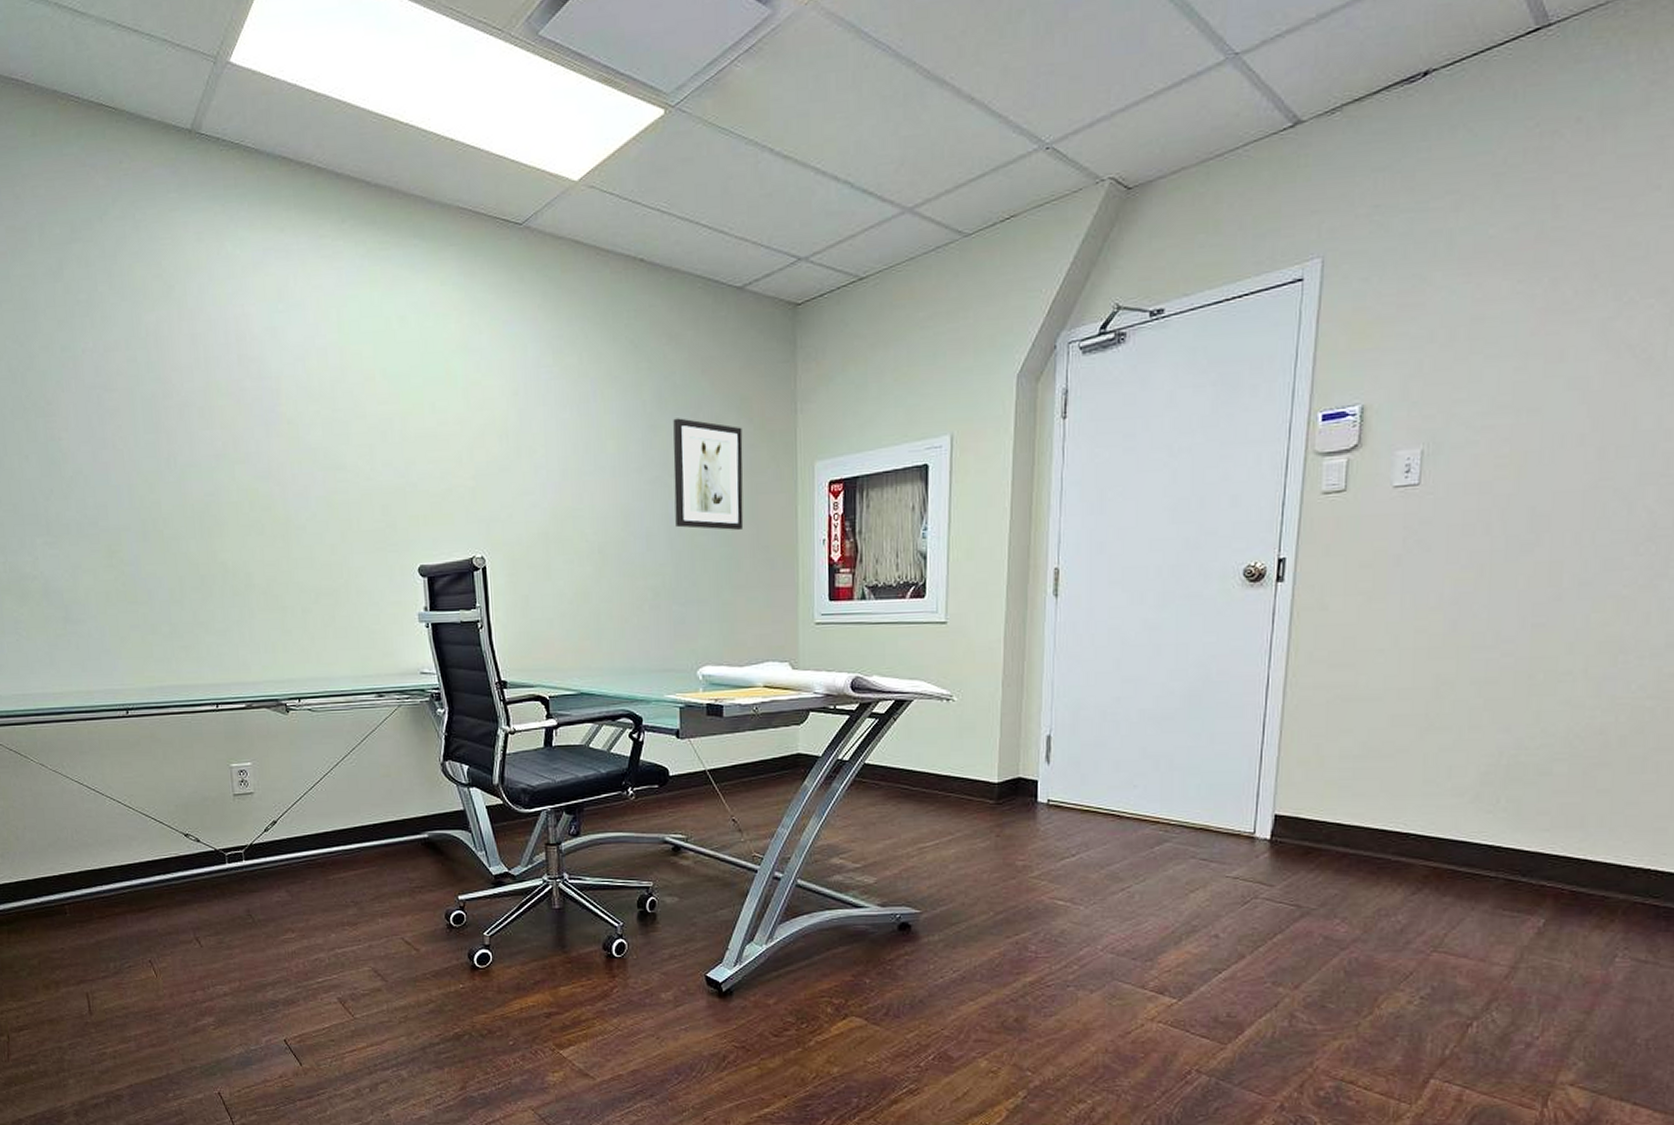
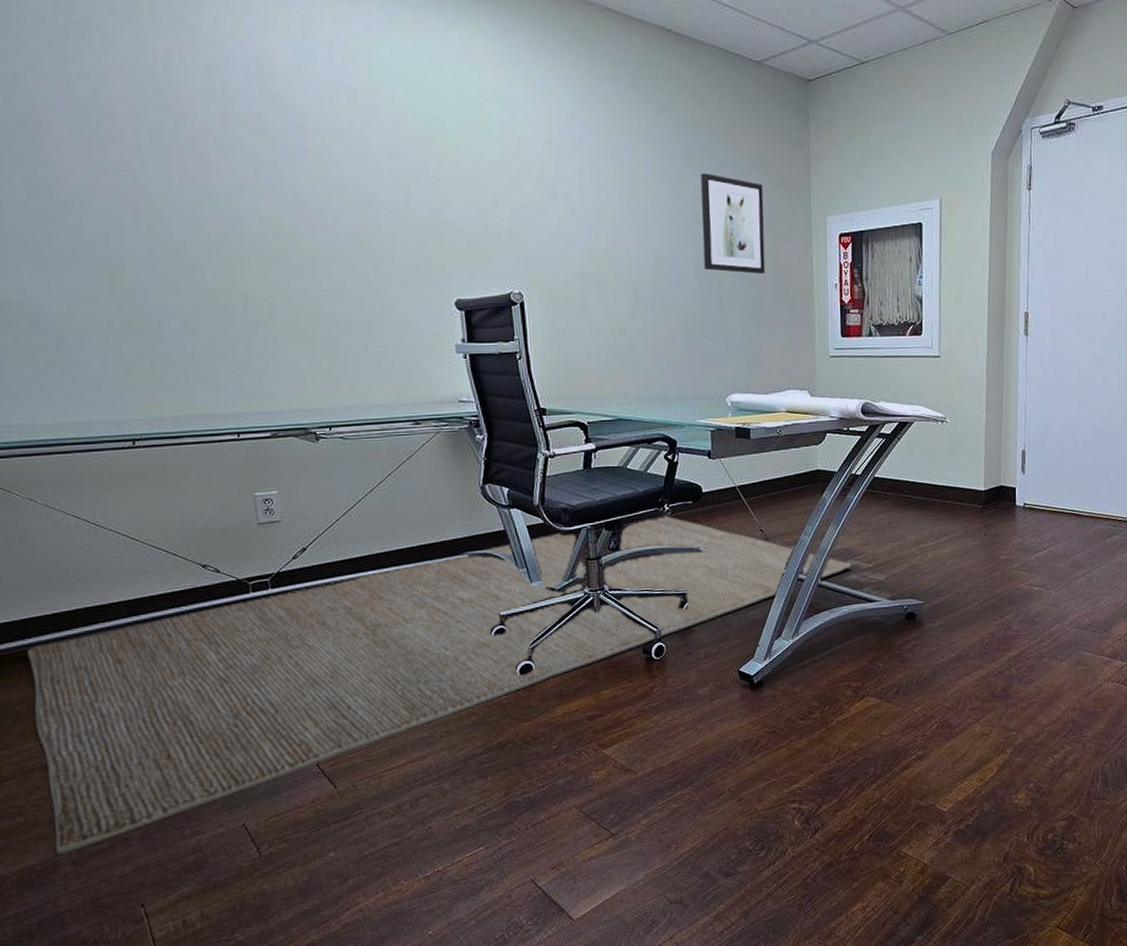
rug: none [39,798,835,1104] -> present [27,514,851,854]

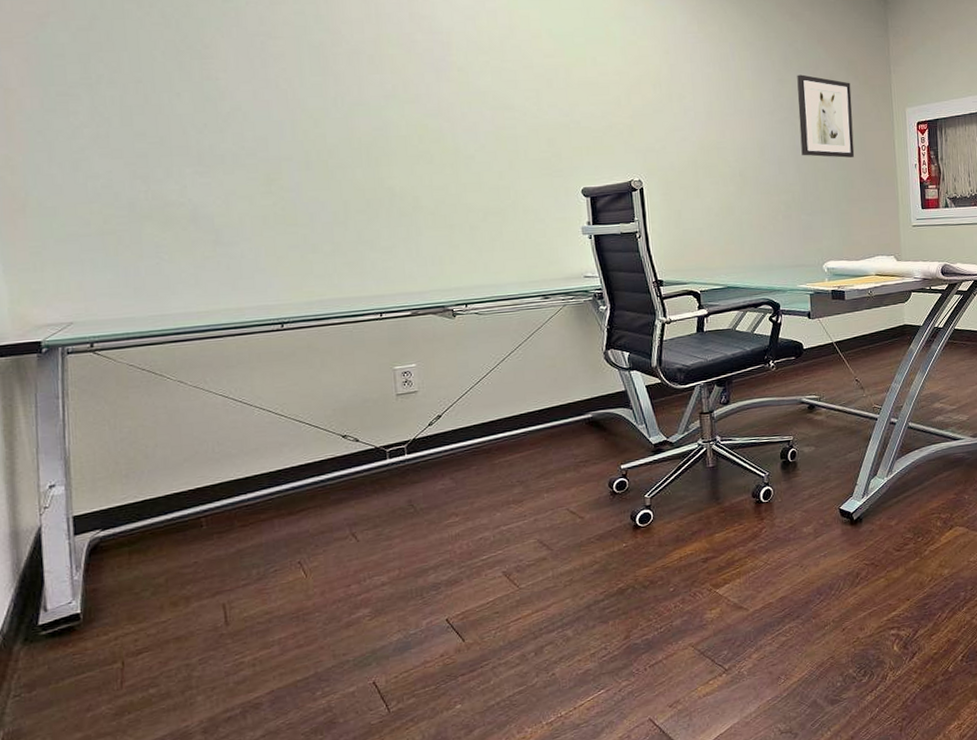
rug: present [27,514,851,854] -> none [170,370,937,724]

